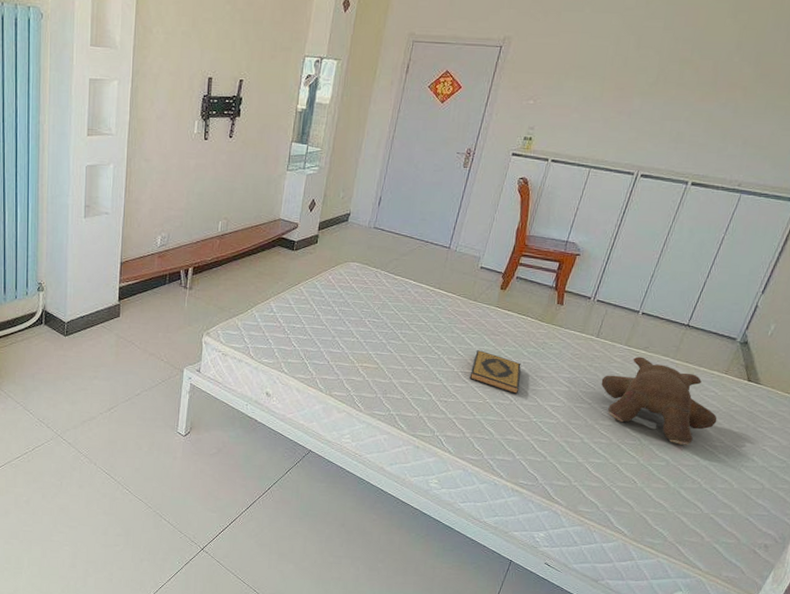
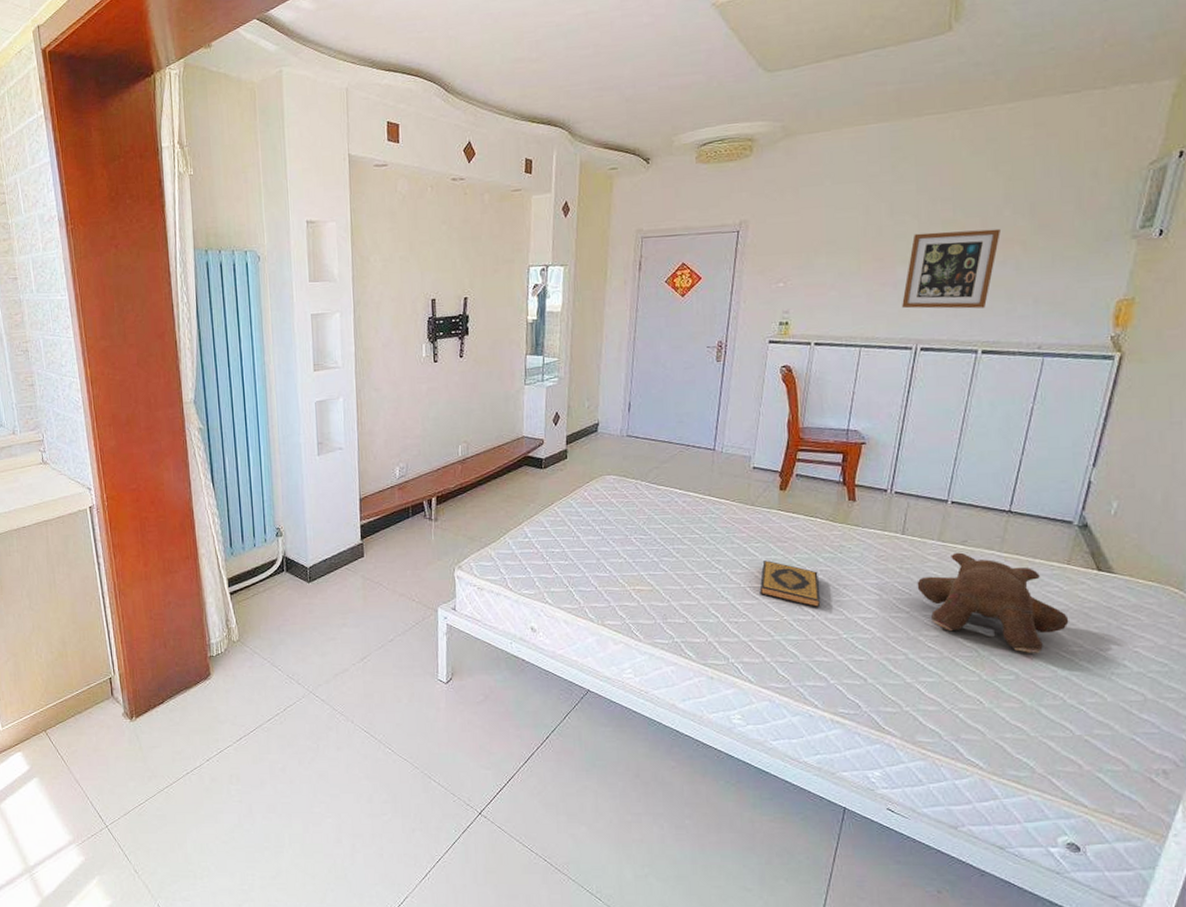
wall art: none [632,68,728,144] -> present [902,228,1000,309]

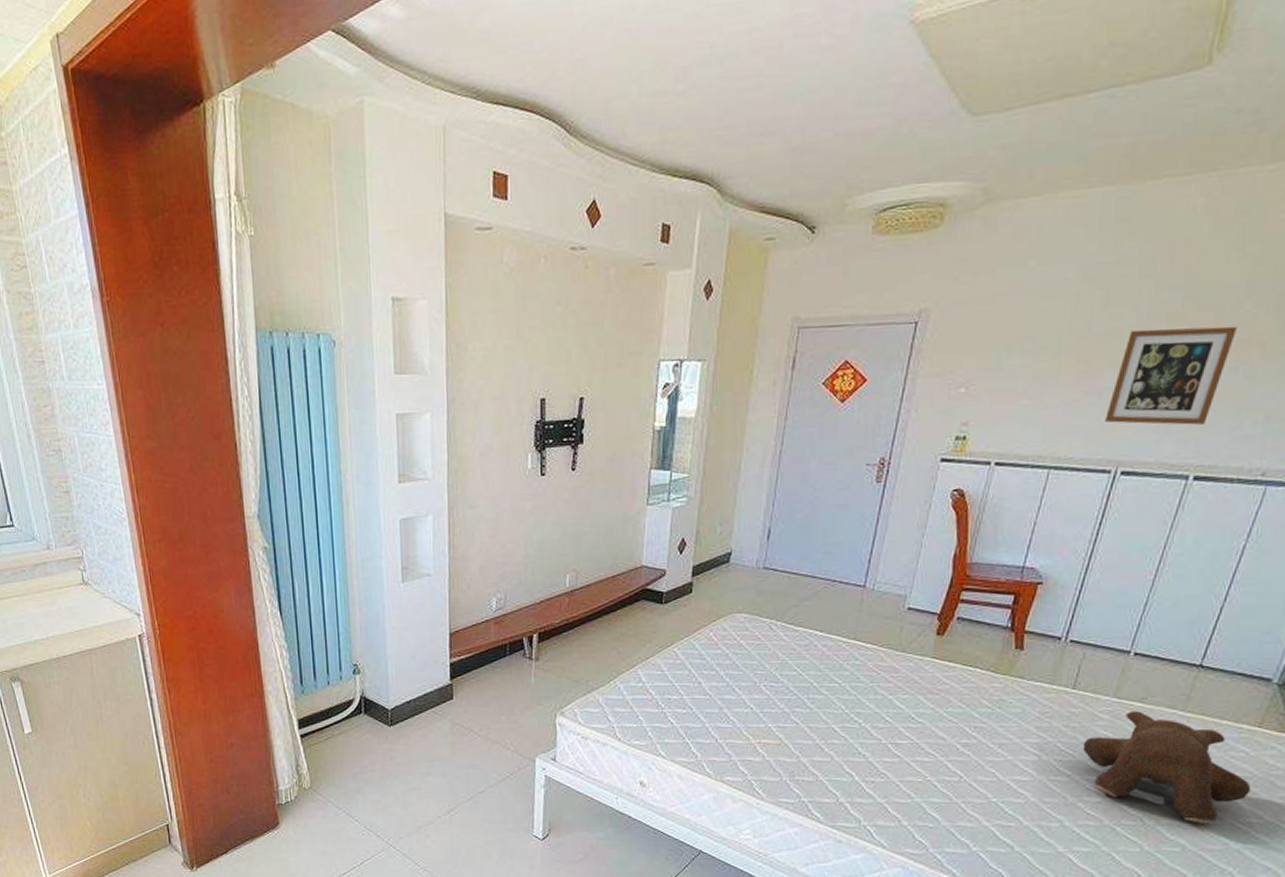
hardback book: present [759,560,821,608] -> none [902,714,971,769]

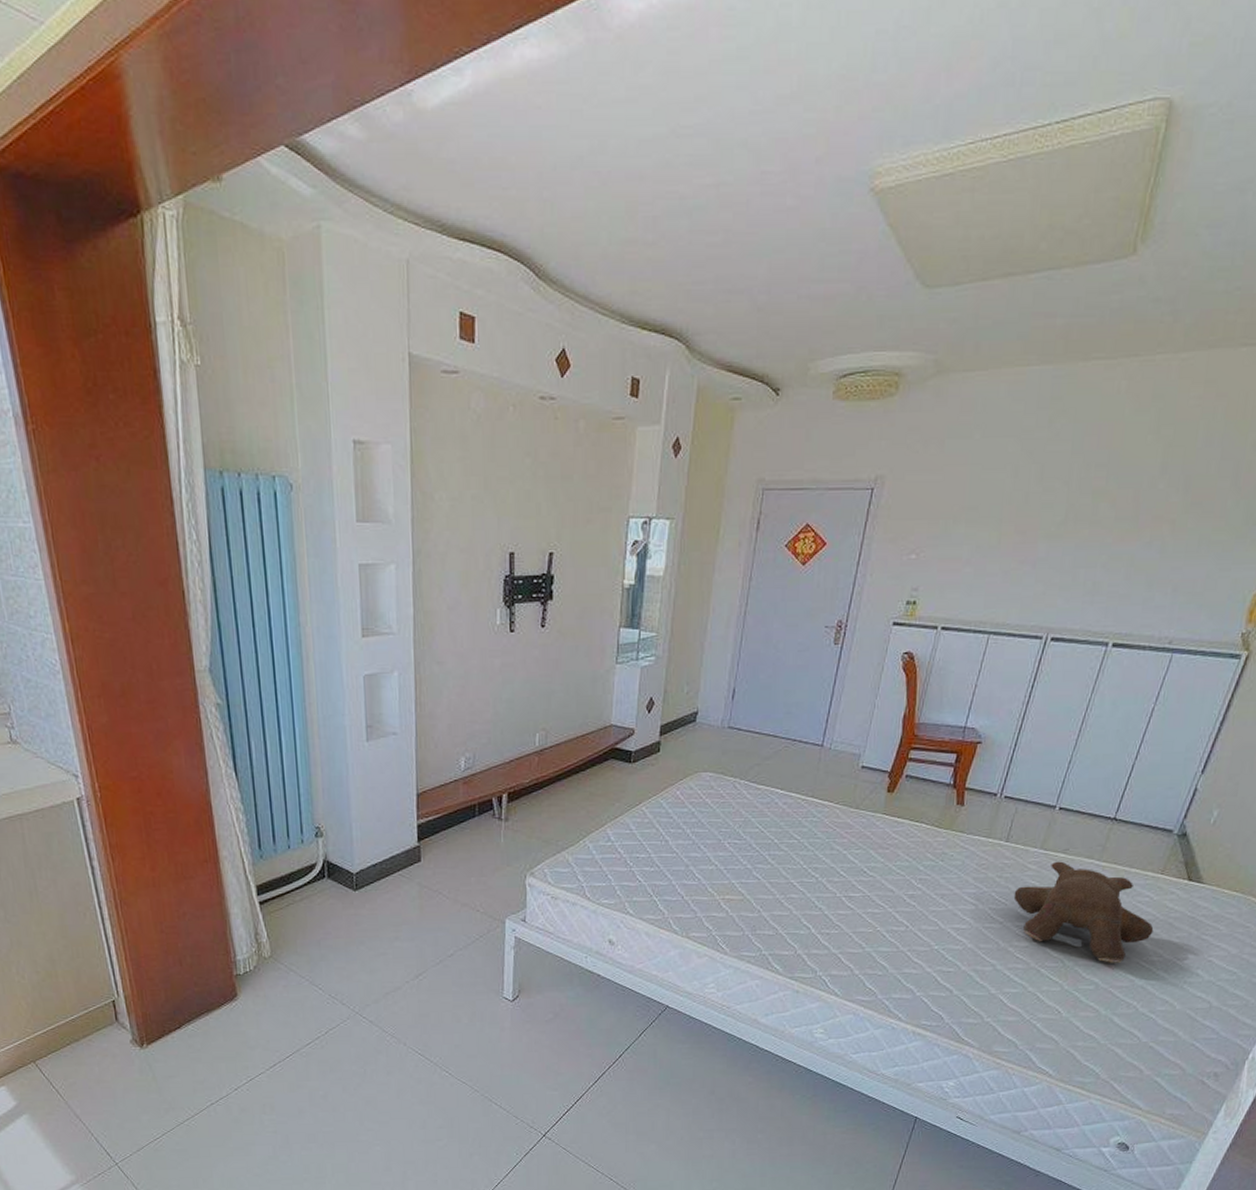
wall art: present [1105,326,1237,425] -> none [1038,503,1152,595]

